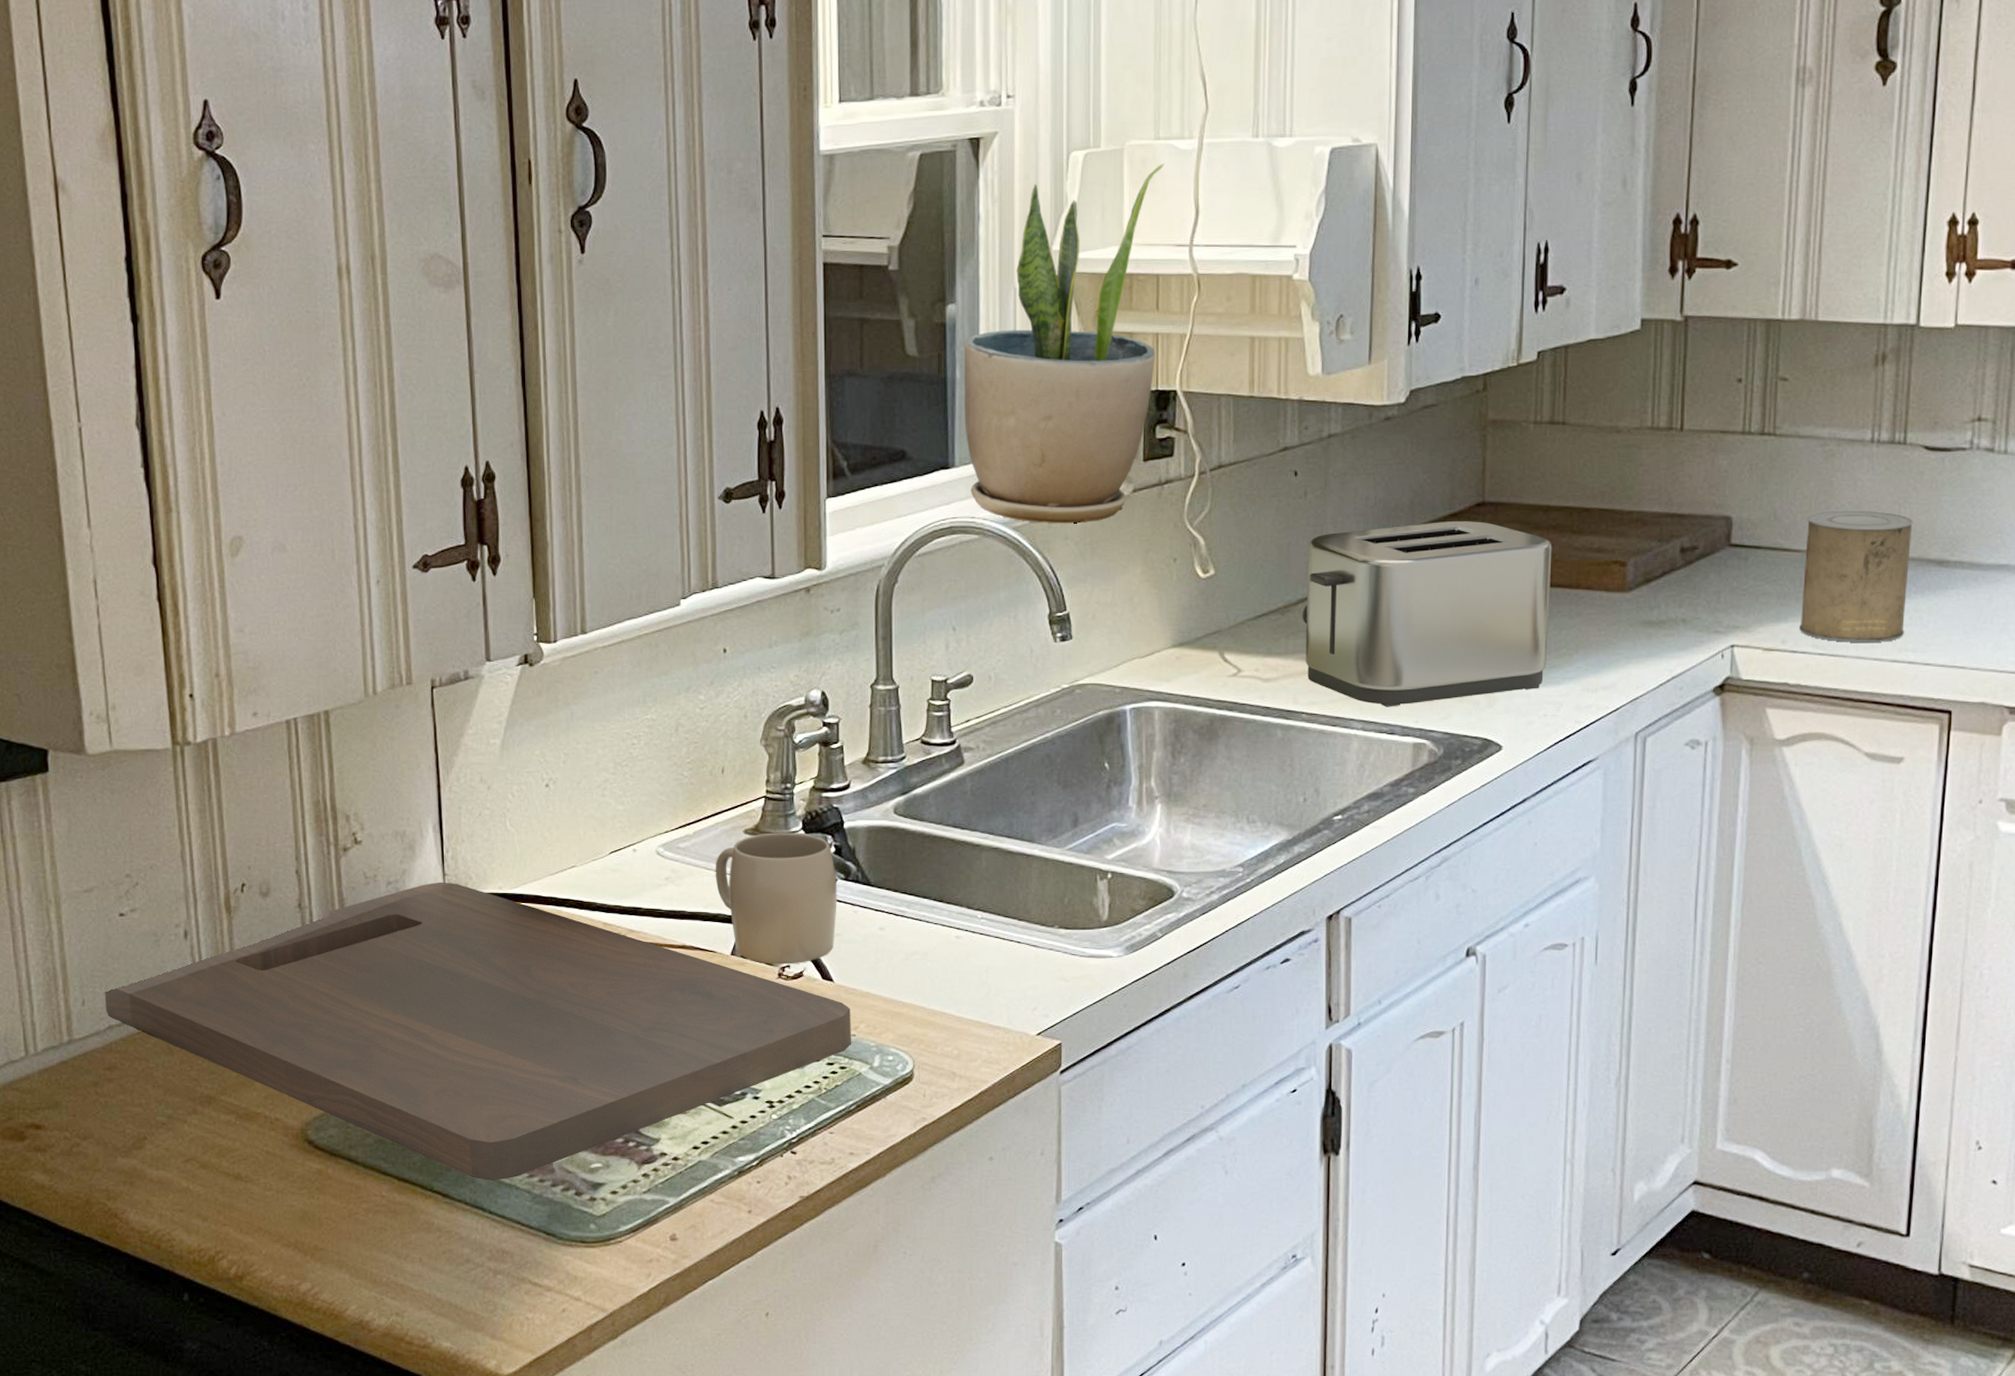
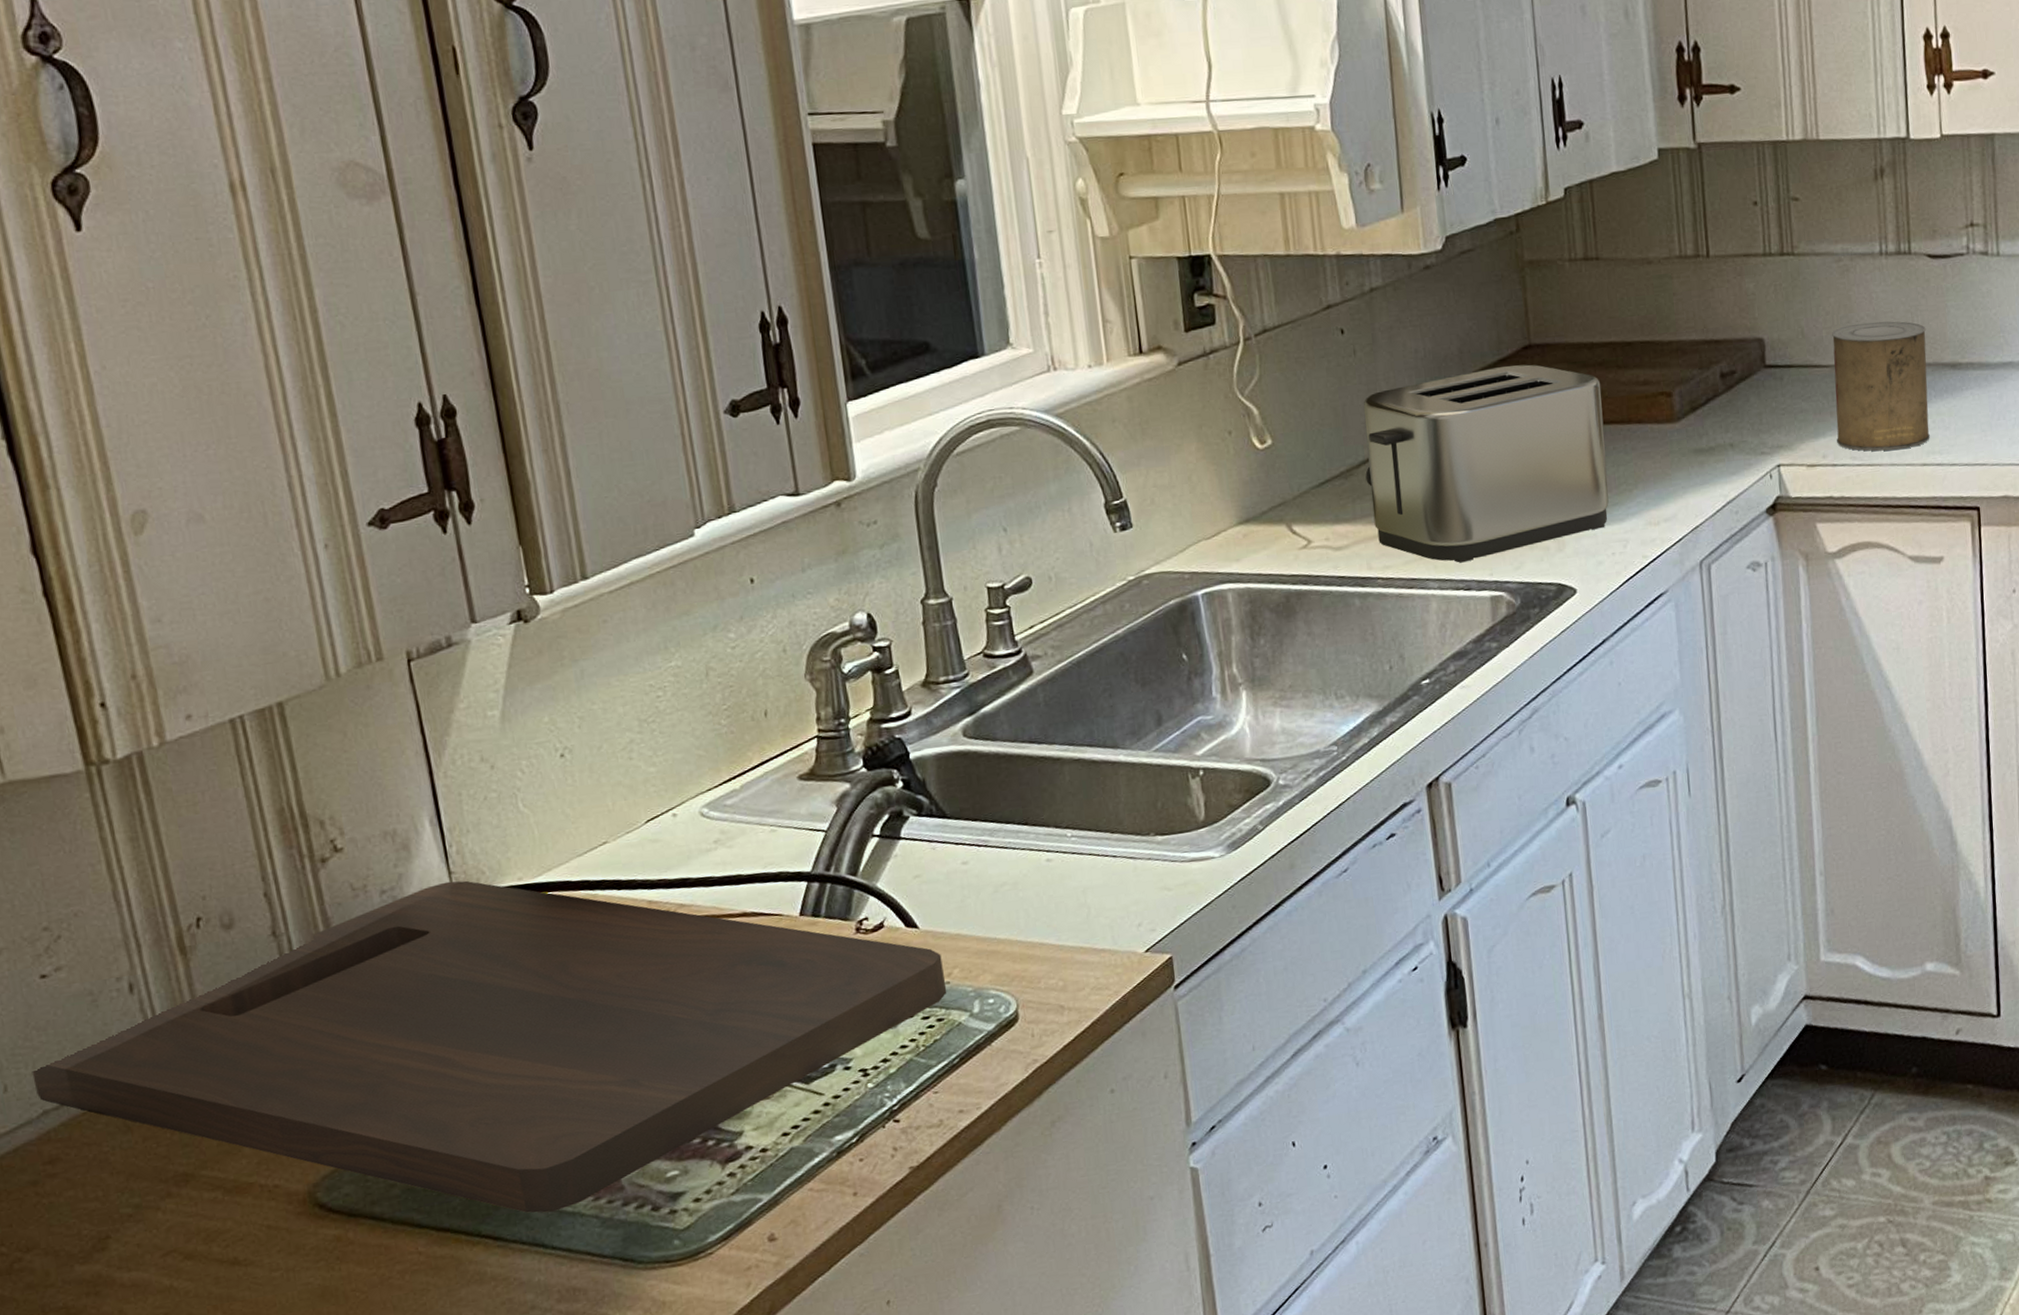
mug: present [715,832,837,965] -> none [769,771,915,920]
potted plant: present [964,164,1165,524] -> none [979,16,1185,408]

